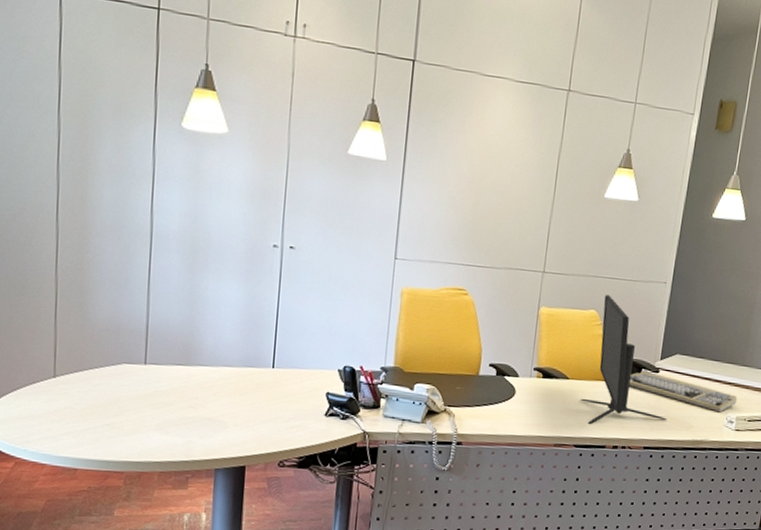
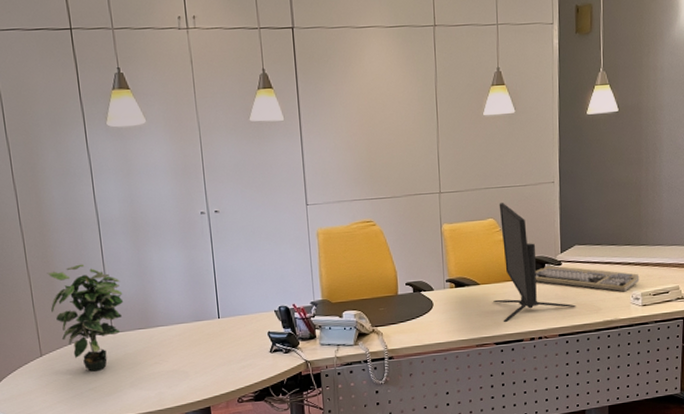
potted plant: none [76,278,166,405] -> present [47,264,124,372]

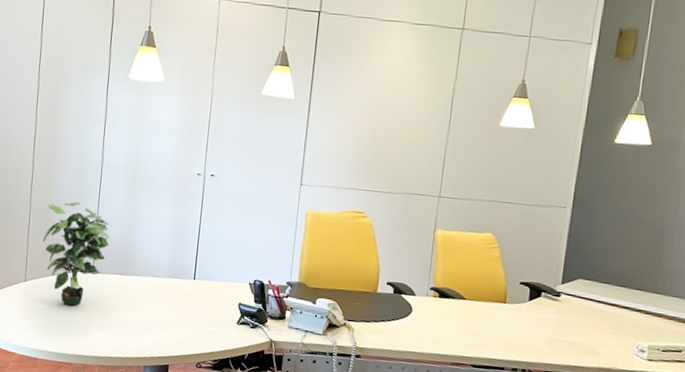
monitor: present [493,203,577,323] -> none [478,219,571,346]
keyboard: present [535,265,640,291] -> none [528,294,649,340]

